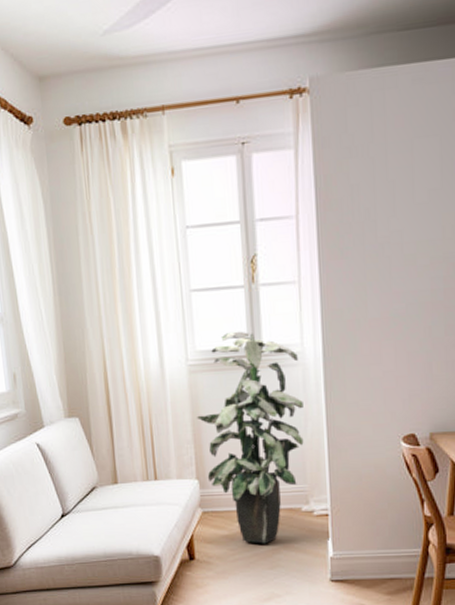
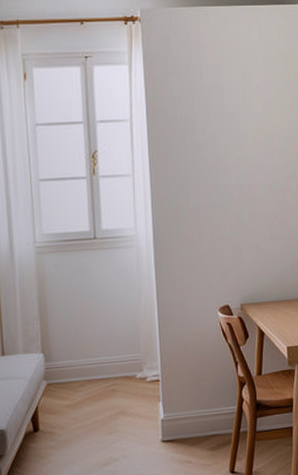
indoor plant: present [197,331,304,544] -> none [43,216,138,411]

